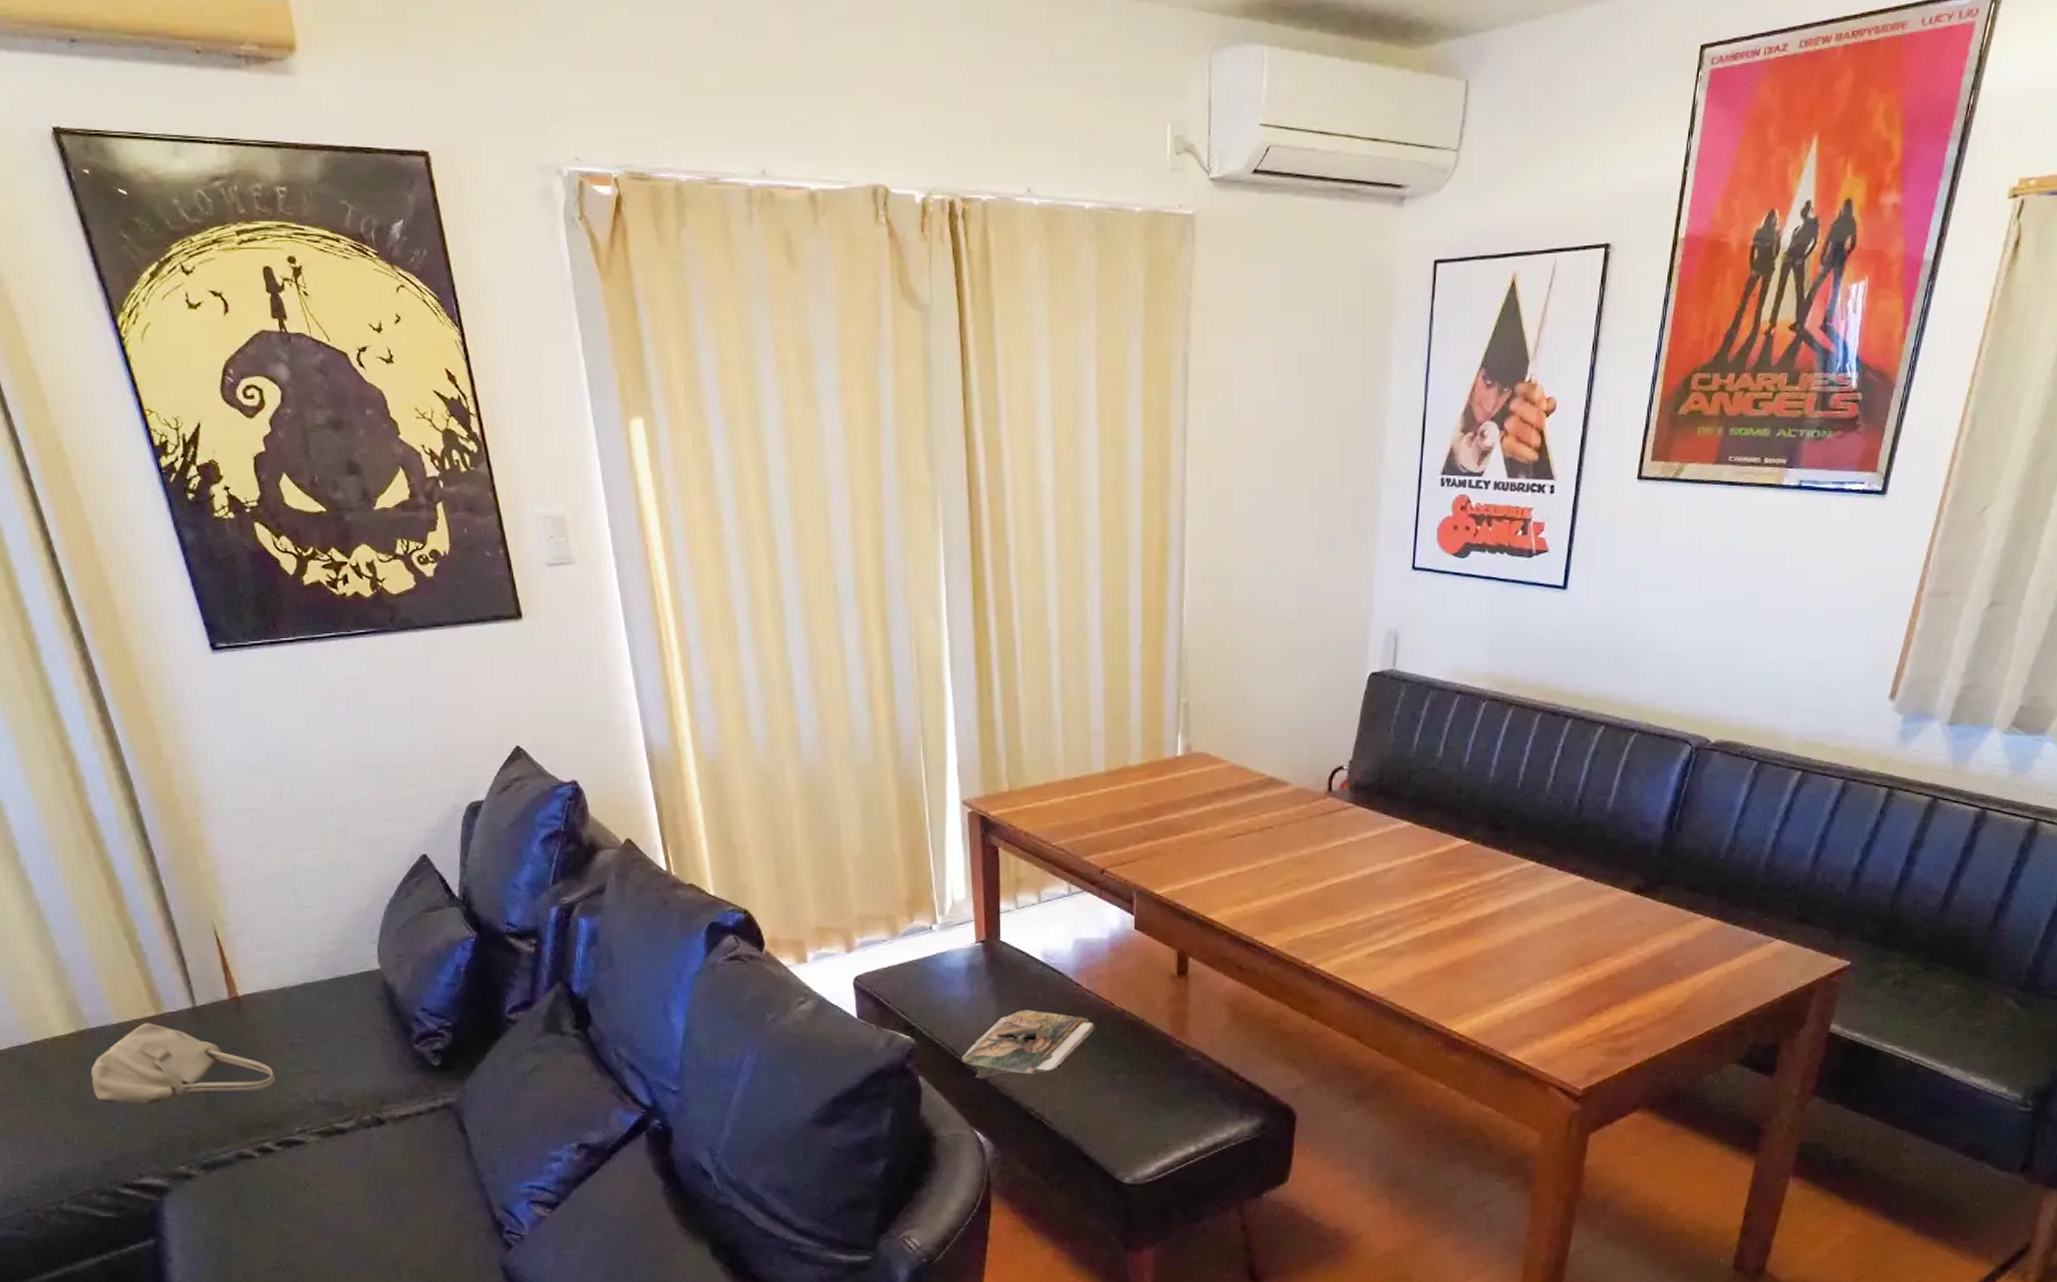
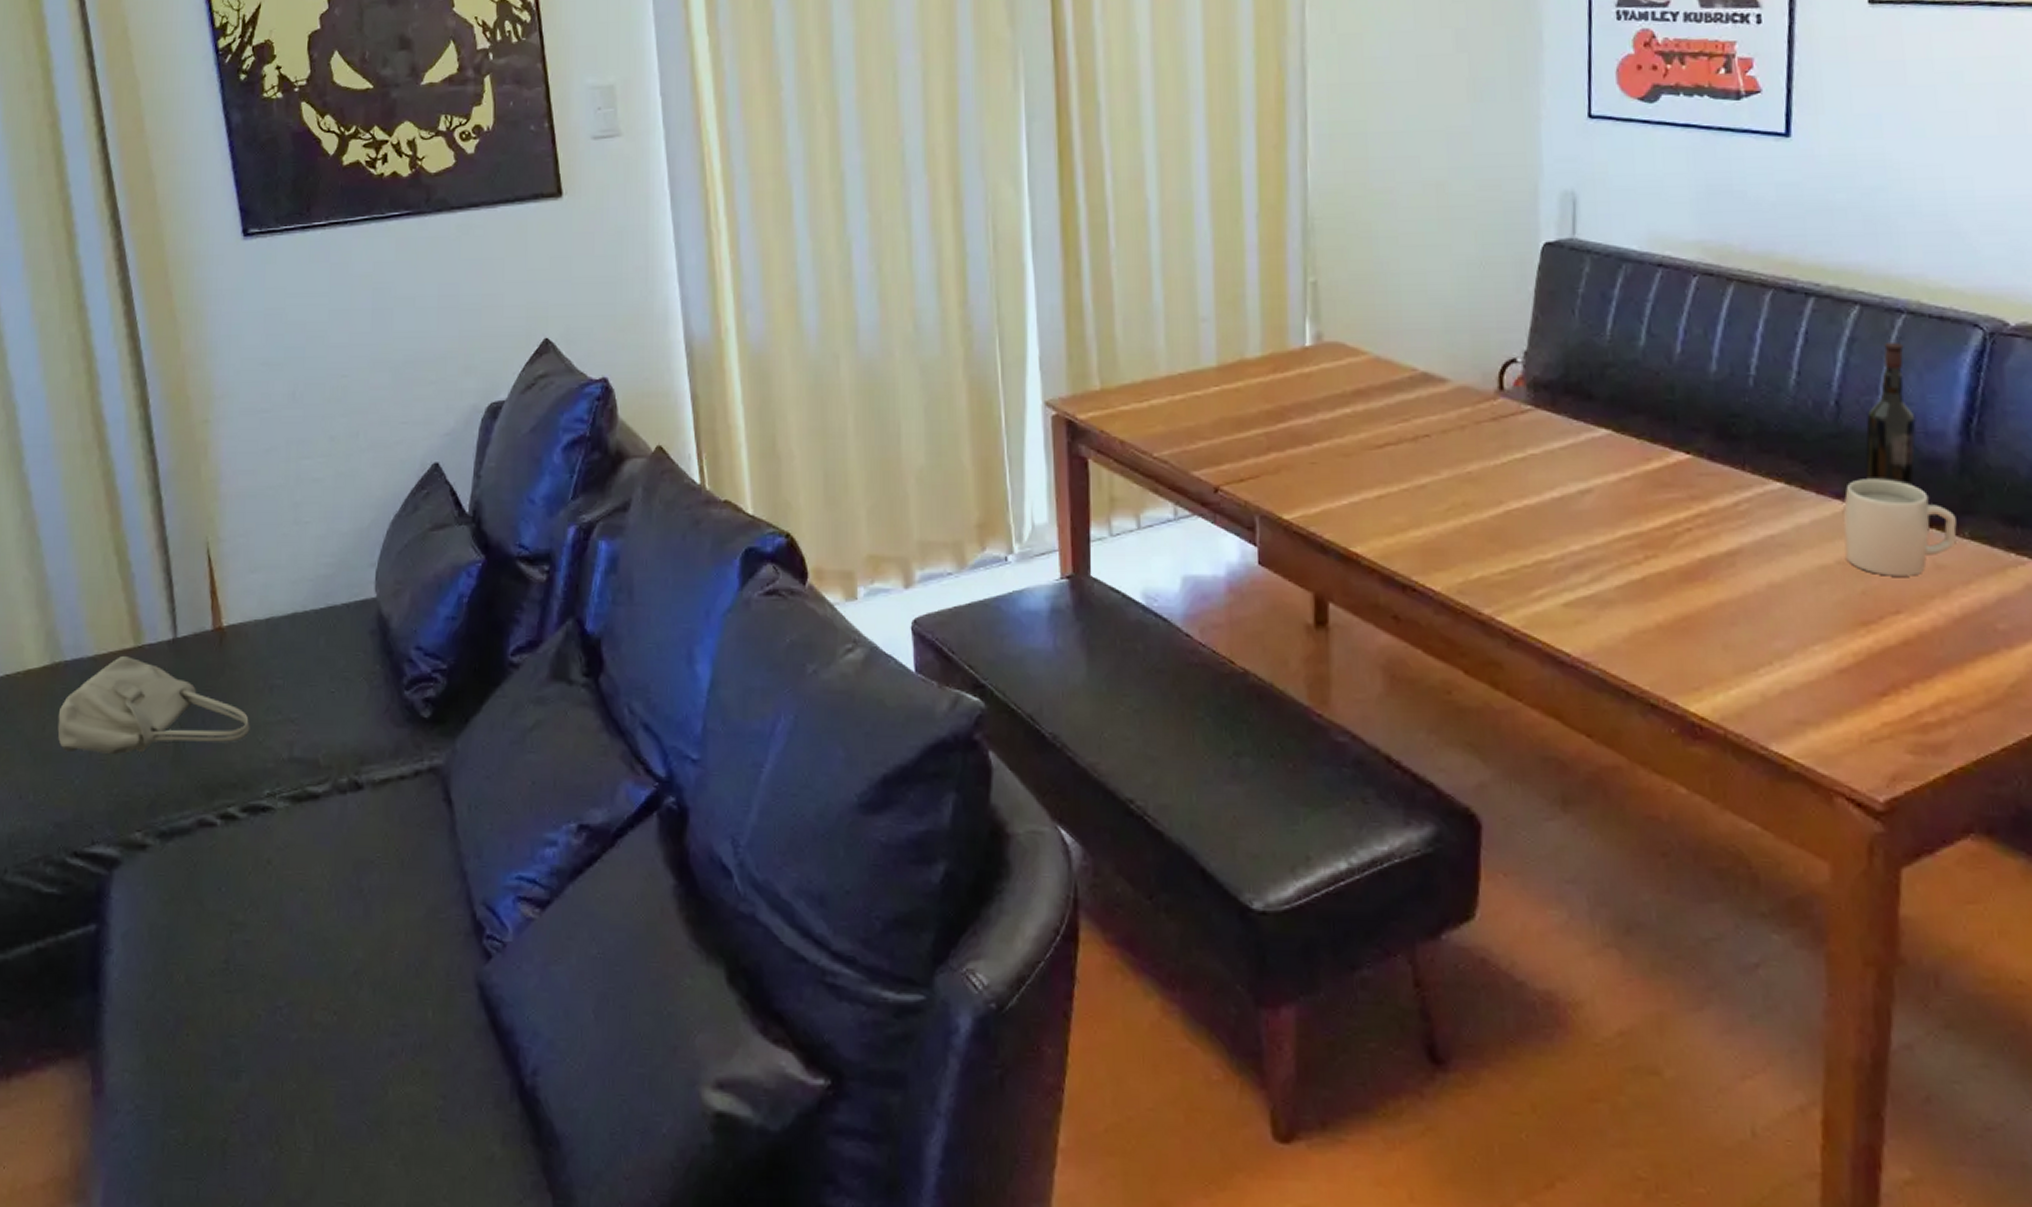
magazine: present [961,1010,1096,1078] -> none [1042,667,1212,756]
mug: none [1574,858,1655,930] -> present [1842,479,1957,576]
wine bottle: none [1594,754,1635,863] -> present [1865,341,1916,485]

